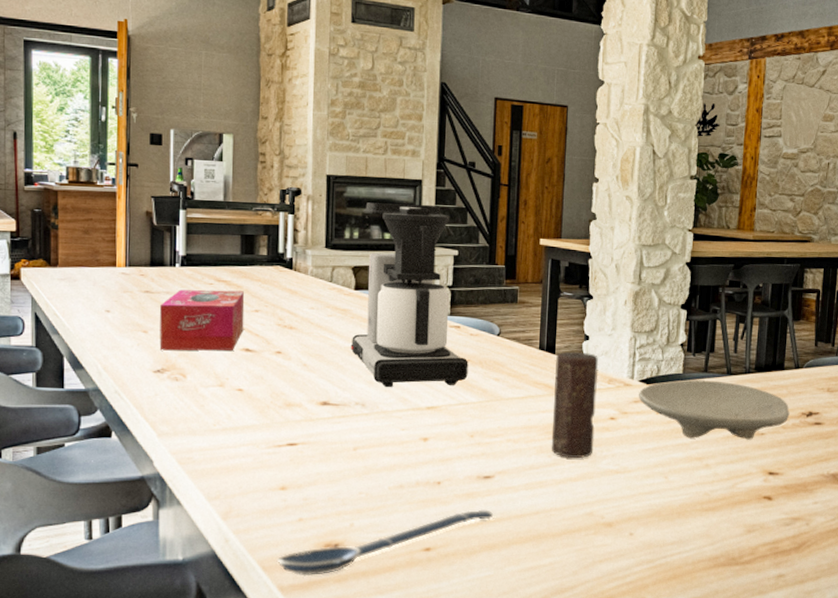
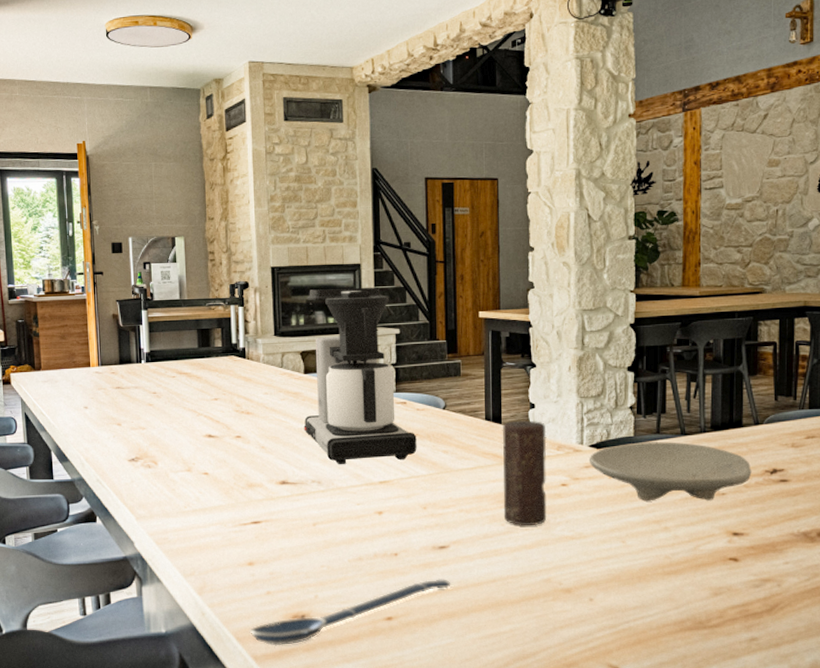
tissue box: present [159,289,245,351] -> none [130,381,206,441]

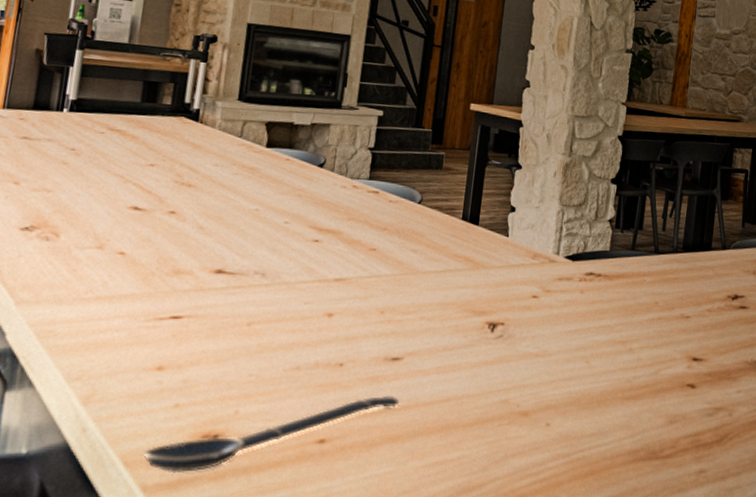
coffee maker: present [303,287,417,464] -> none [255,55,385,256]
candle: present [502,420,547,526] -> none [467,223,524,340]
bowl: present [590,442,752,501] -> none [563,257,716,323]

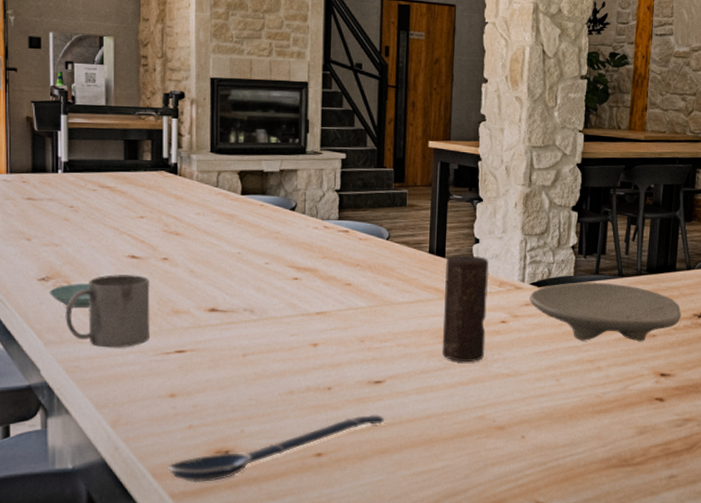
saucer: none [30,234,81,263] -> present [48,283,90,307]
mug: none [45,227,151,311] -> present [65,275,150,348]
candle: none [467,223,524,340] -> present [442,255,490,363]
bowl: none [563,257,716,323] -> present [530,282,682,342]

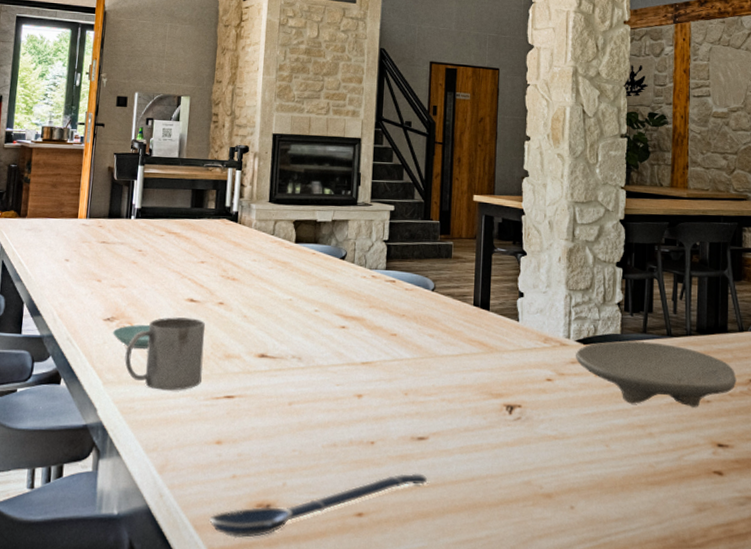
candle: present [442,255,490,363] -> none [486,308,534,422]

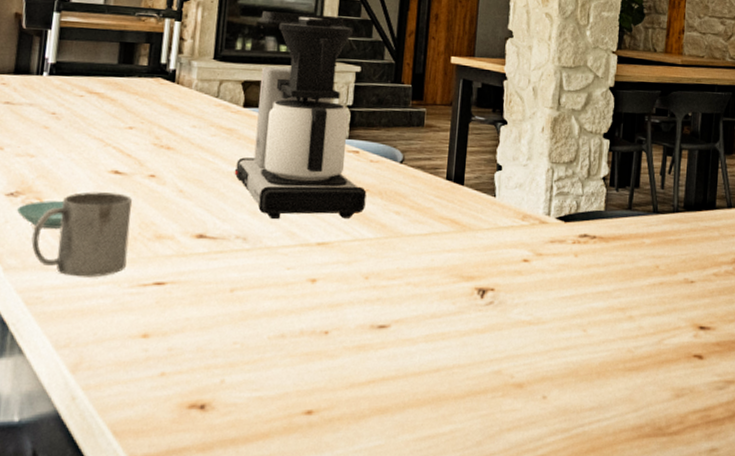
spoon: present [208,472,428,538] -> none [130,363,388,444]
coffee maker: none [289,159,403,341] -> present [234,11,367,219]
bowl: present [576,340,737,408] -> none [556,218,722,289]

